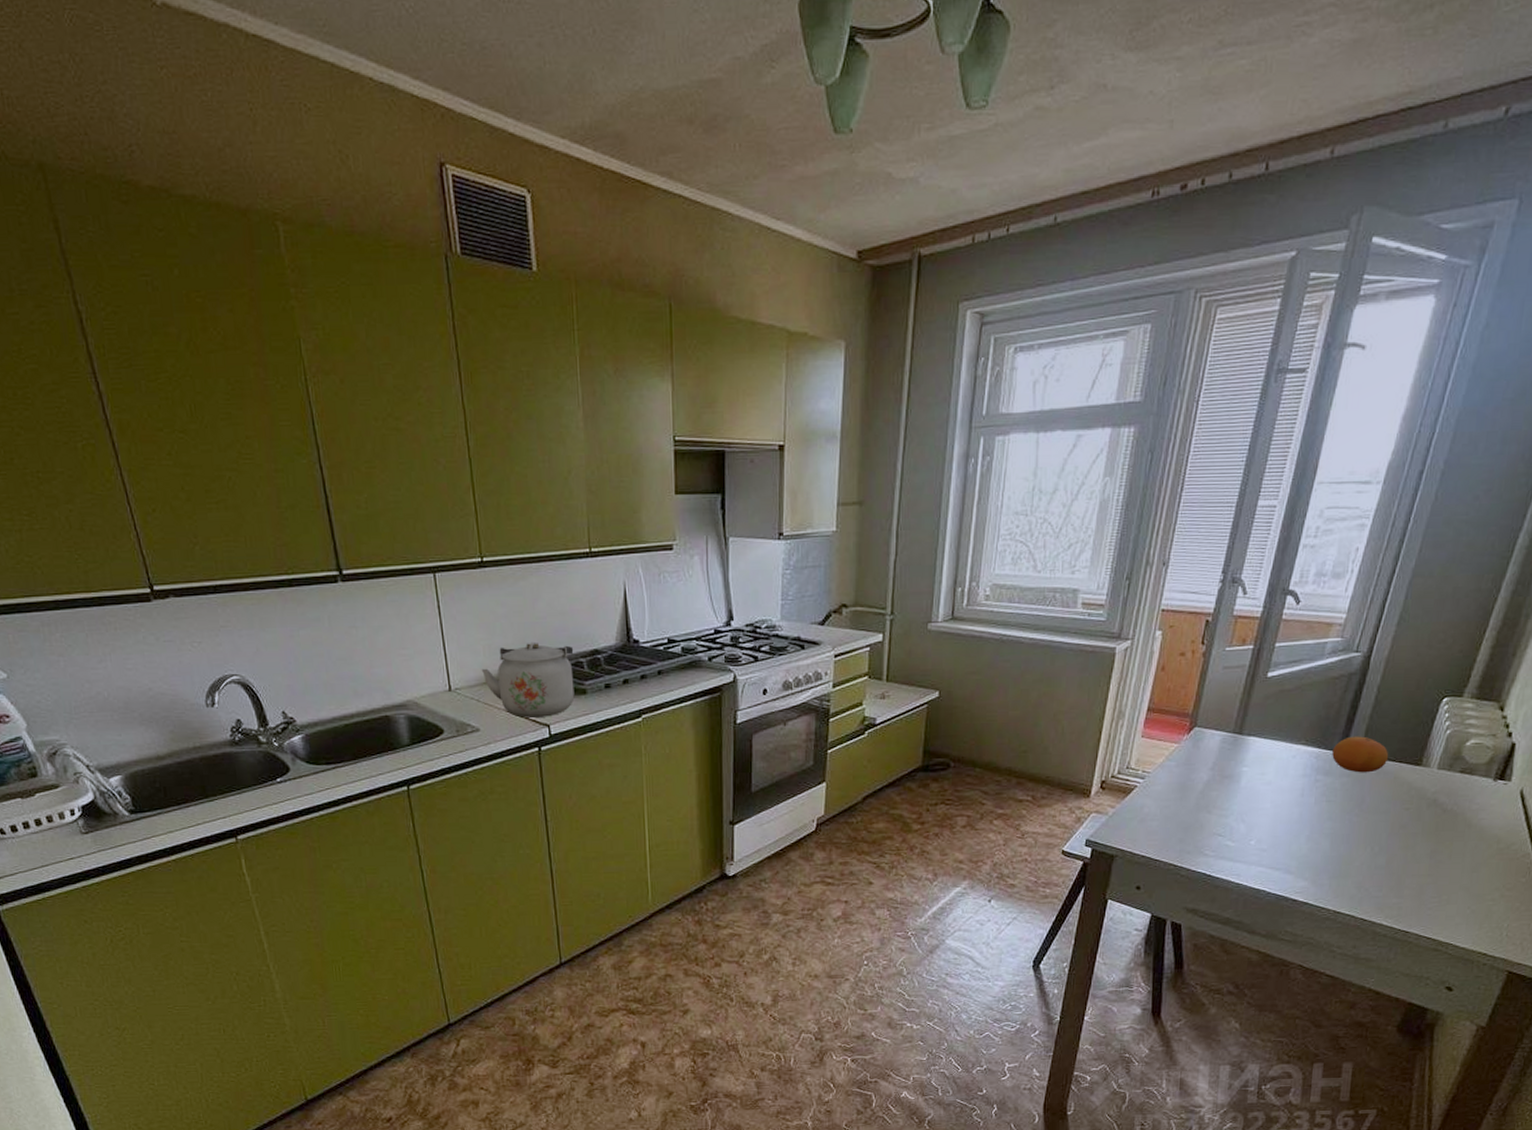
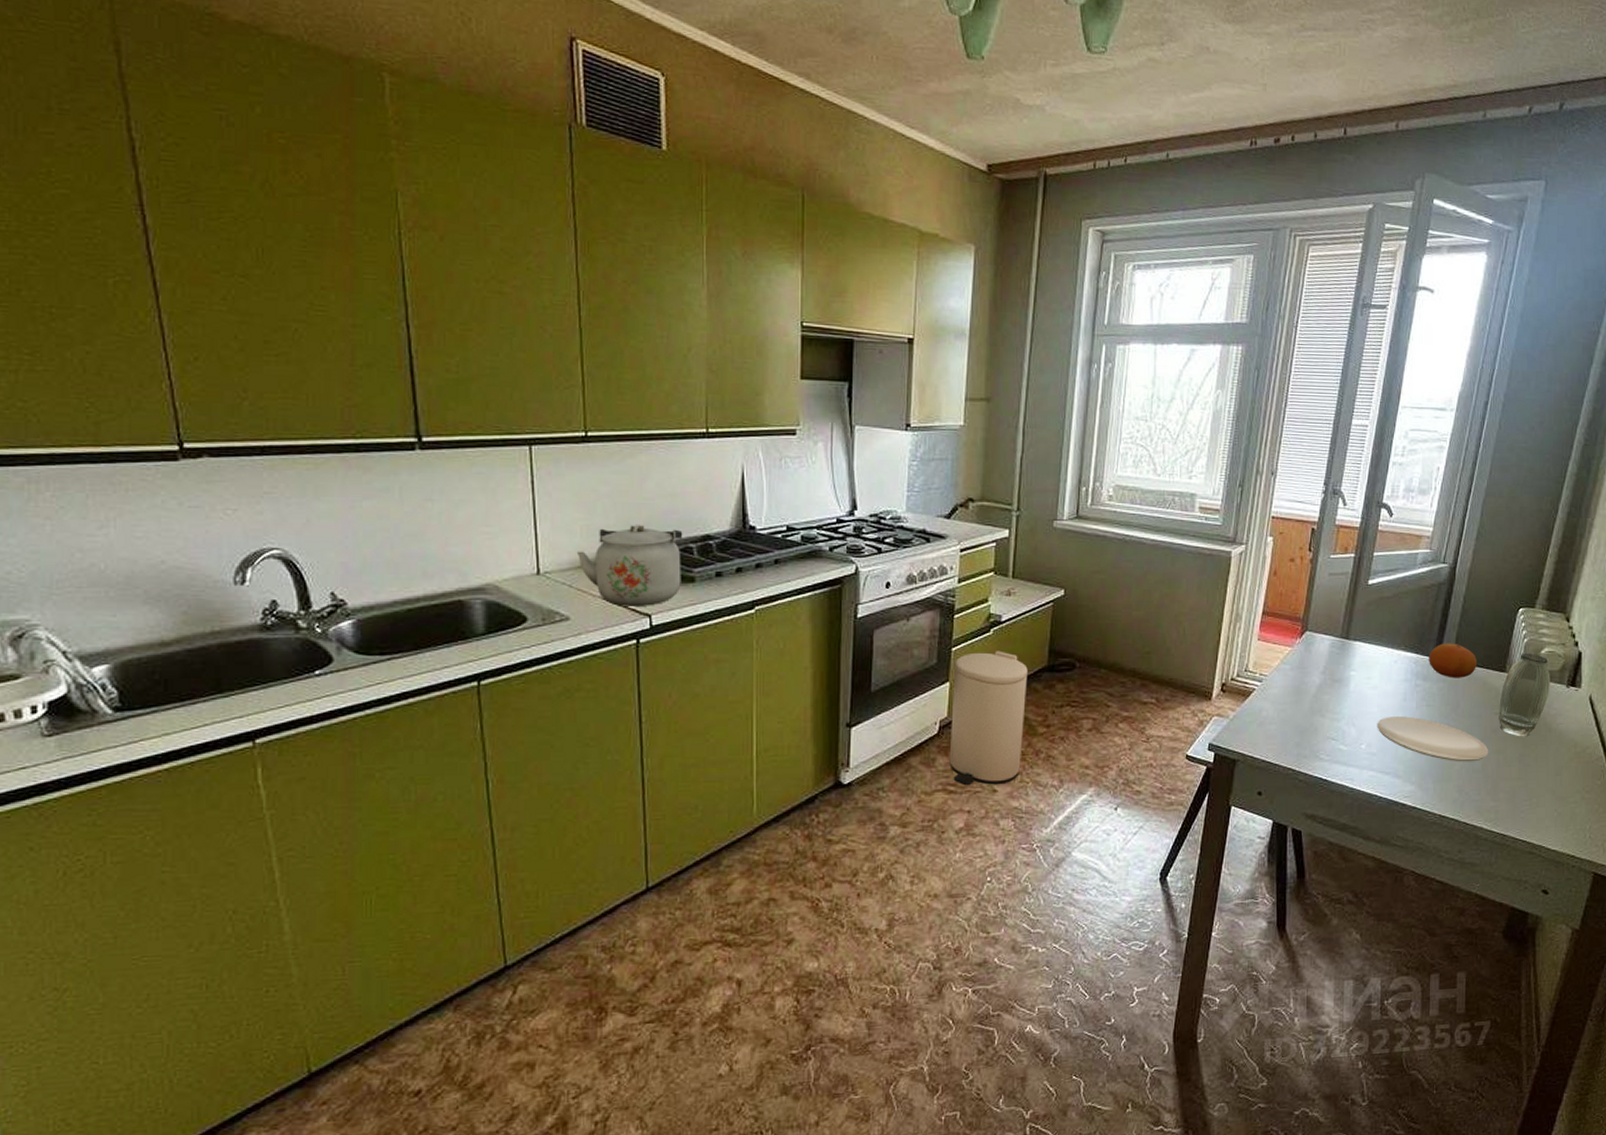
pedal bin: none [827,752,902,878] -> present [949,651,1028,786]
plate: none [1269,812,1395,859] -> present [1377,716,1489,762]
vase: none [1409,745,1475,833] -> present [1499,653,1551,737]

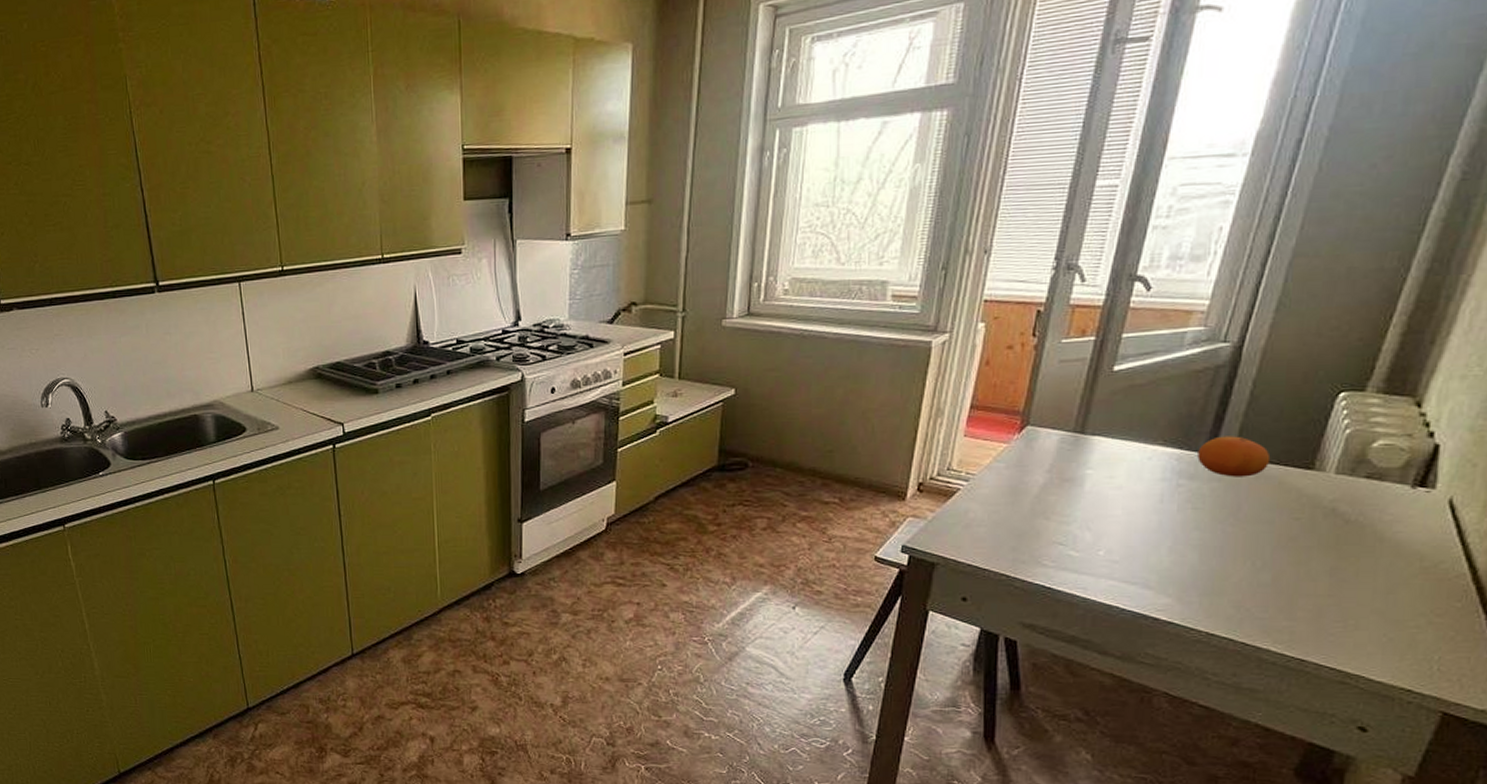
kettle: present [576,524,683,606] -> none [280,344,367,417]
pedal bin: present [949,651,1028,786] -> none [617,451,696,580]
plate: present [1377,716,1489,762] -> none [1120,520,1283,574]
vase: present [1499,653,1551,737] -> none [1300,446,1386,547]

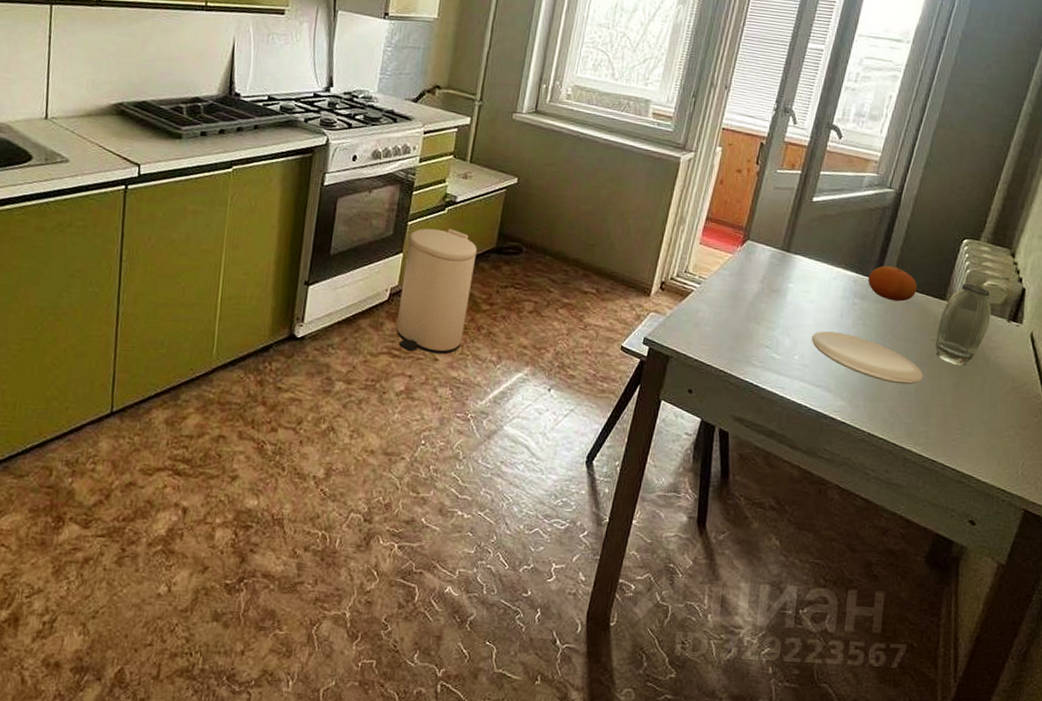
pedal bin: none [617,451,696,580] -> present [396,228,477,354]
plate: none [1120,520,1283,574] -> present [811,331,923,385]
vase: none [1300,446,1386,547] -> present [935,283,992,366]

